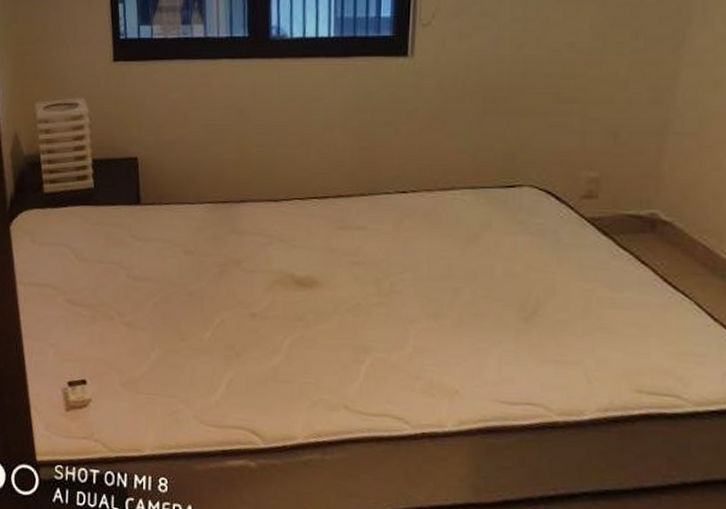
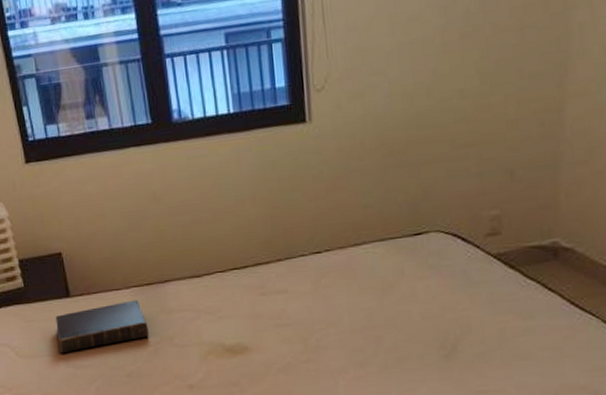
book: none [121,216,217,263] -> present [55,299,149,354]

